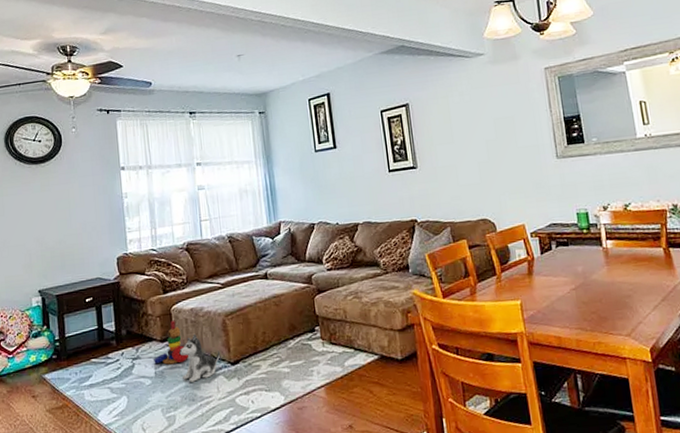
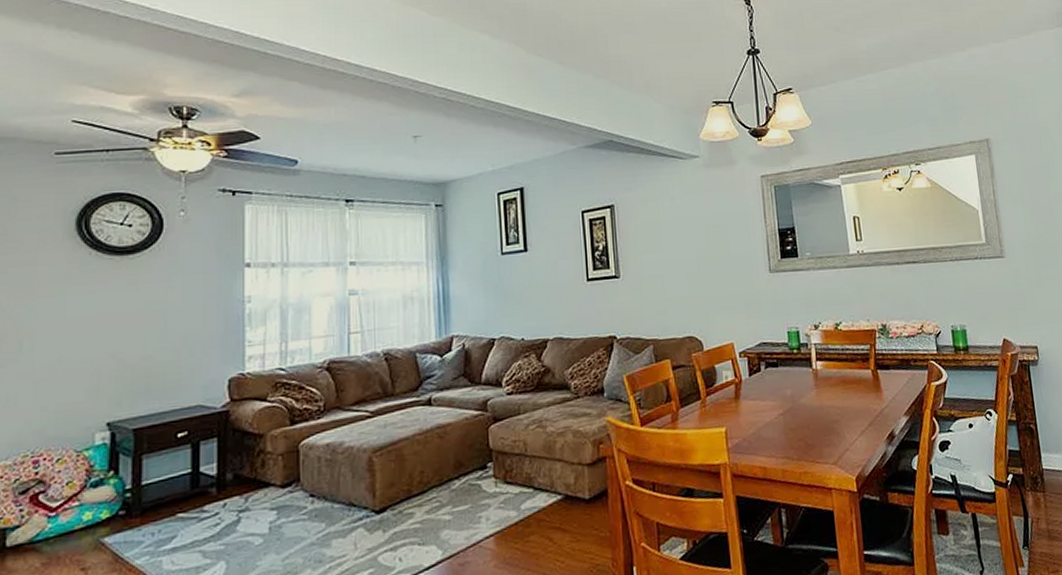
stacking toy: present [154,320,188,365] -> none [269,458,318,517]
plush toy: present [179,333,221,382] -> none [306,475,362,539]

